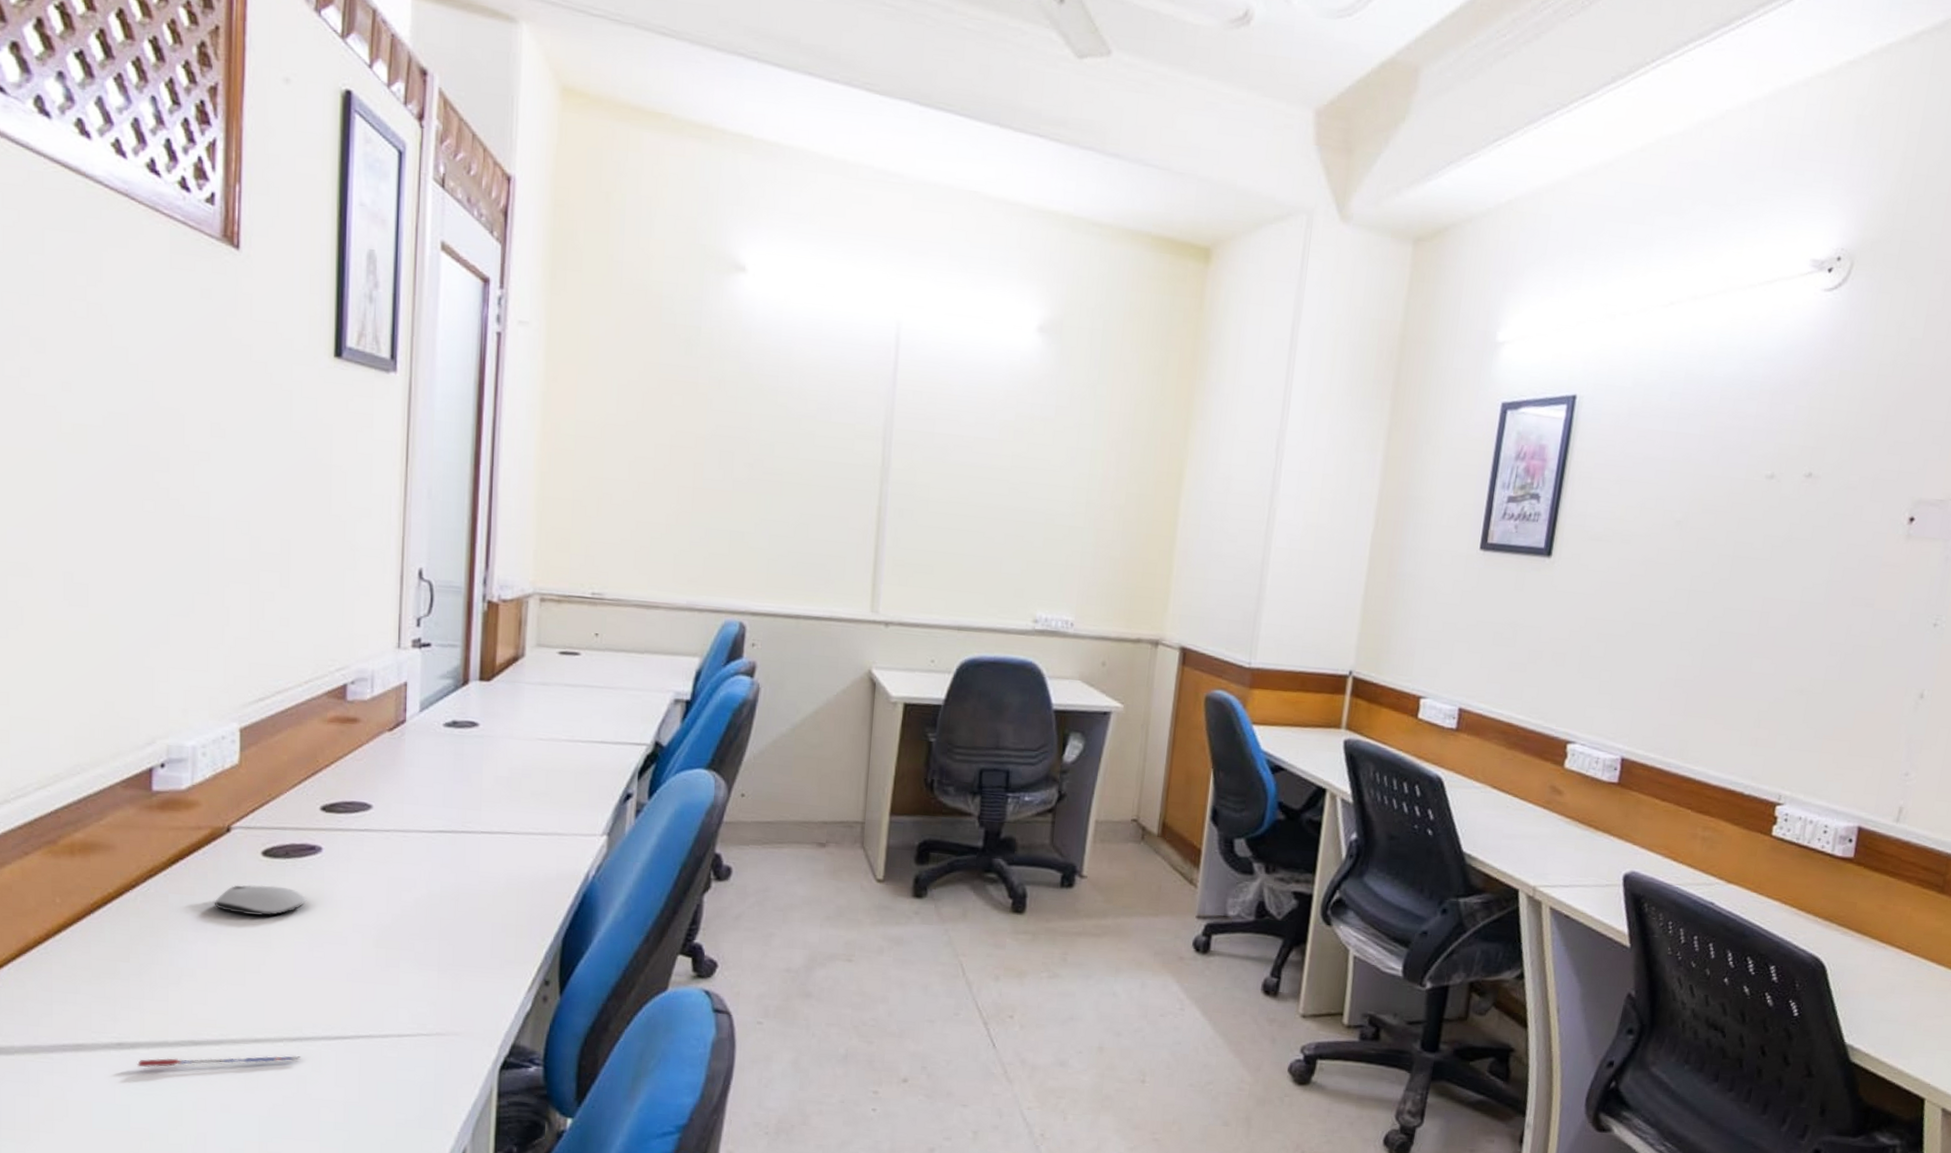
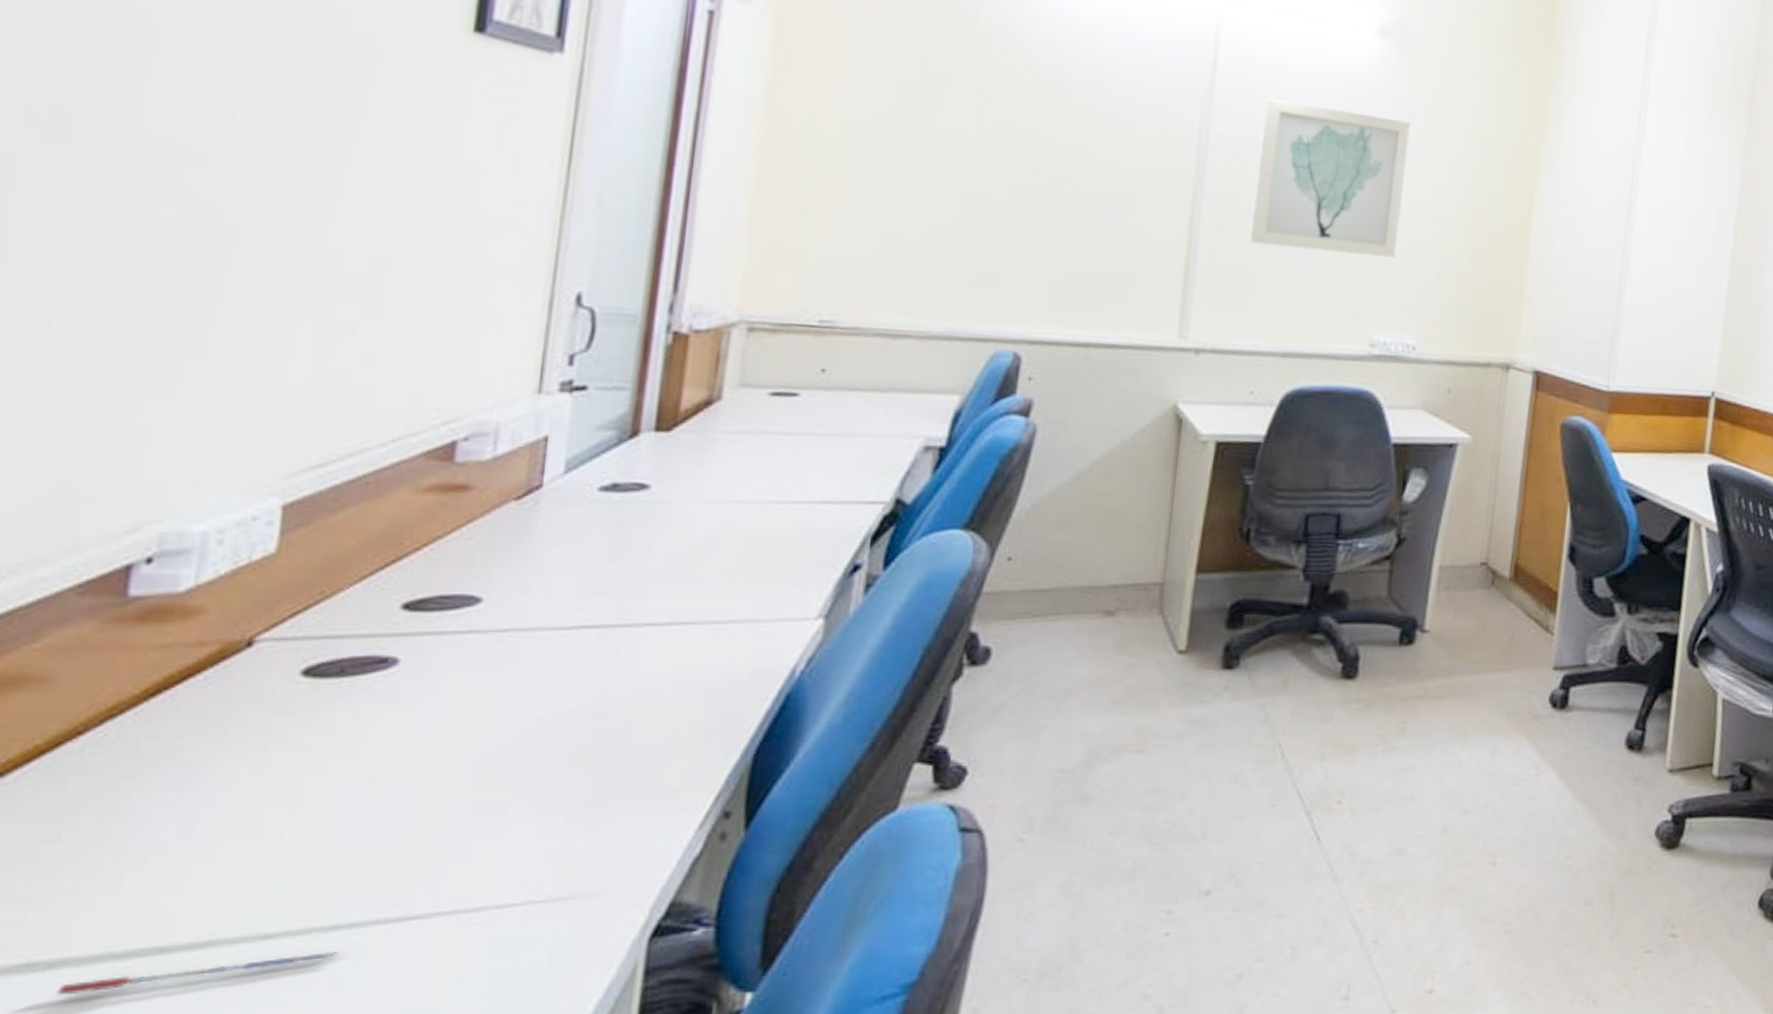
computer mouse: present [214,885,307,917] -> none [215,716,369,760]
wall art: none [929,394,1068,541] -> present [1251,97,1411,257]

